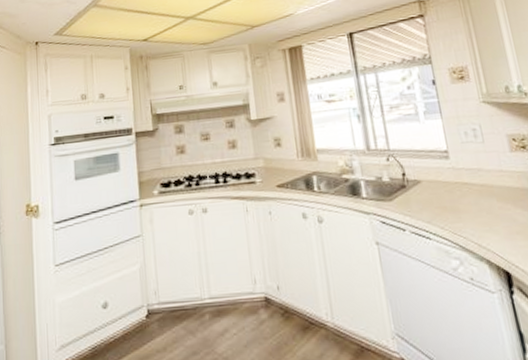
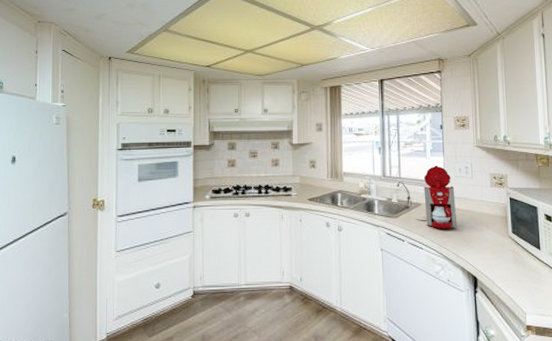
coffee maker: none [416,130,474,211] -> present [415,165,458,228]

